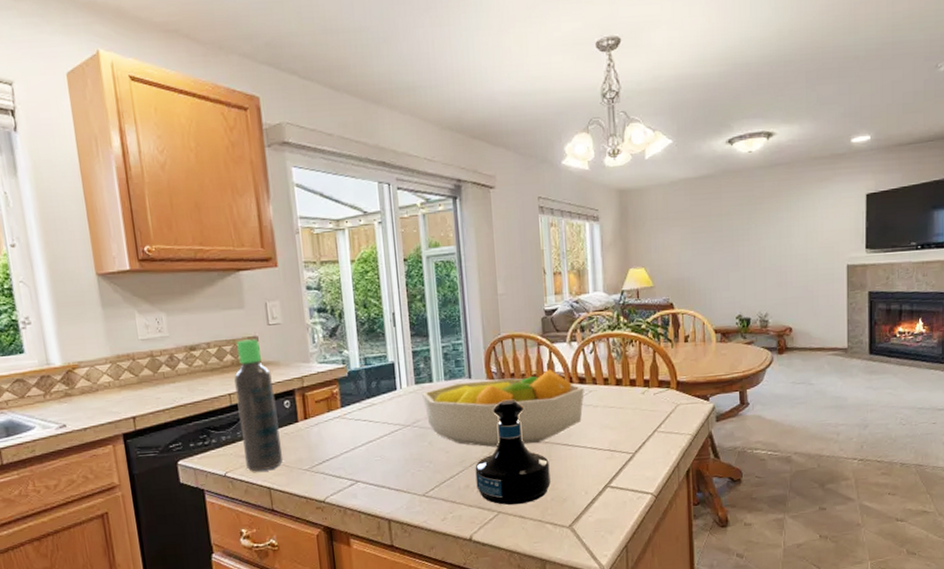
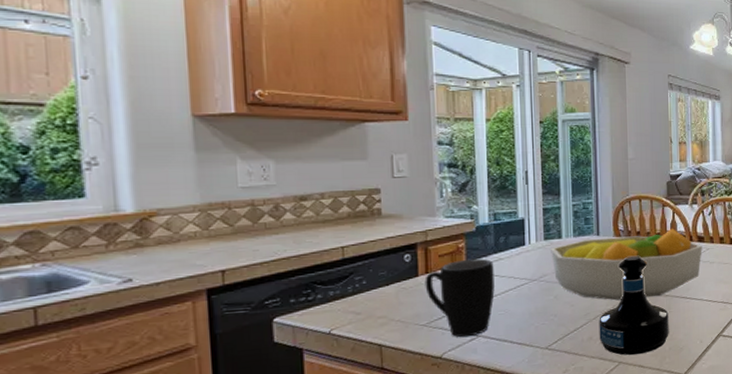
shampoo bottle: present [234,339,284,472] -> none [349,191,399,328]
mug: none [304,404,370,483] -> present [425,258,495,338]

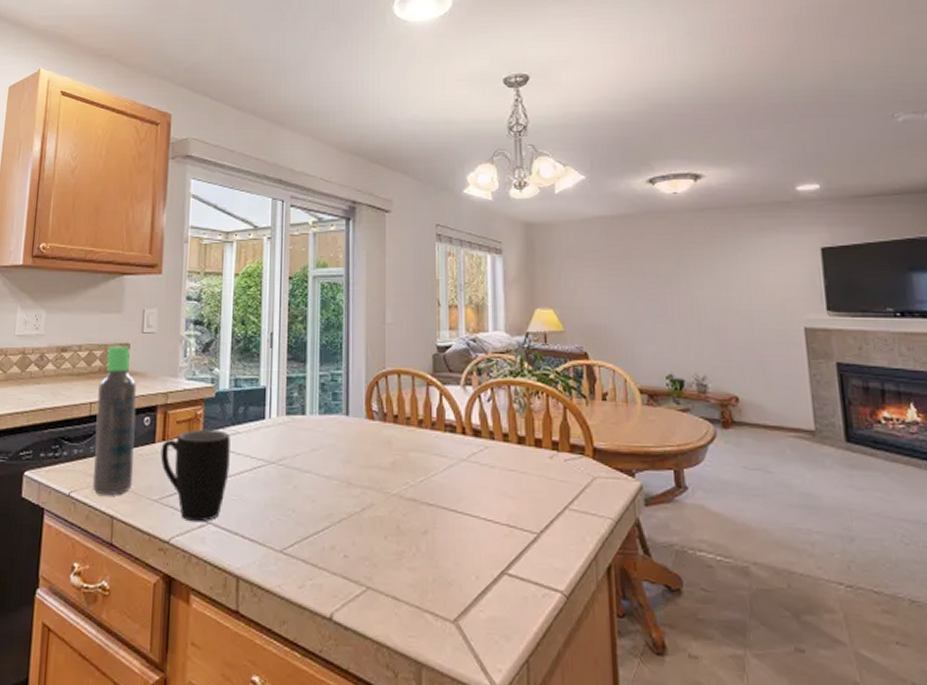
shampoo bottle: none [349,191,399,328] -> present [93,346,136,496]
fruit bowl: present [551,228,702,301] -> none [292,414,479,505]
tequila bottle: present [599,255,669,355] -> none [344,445,433,582]

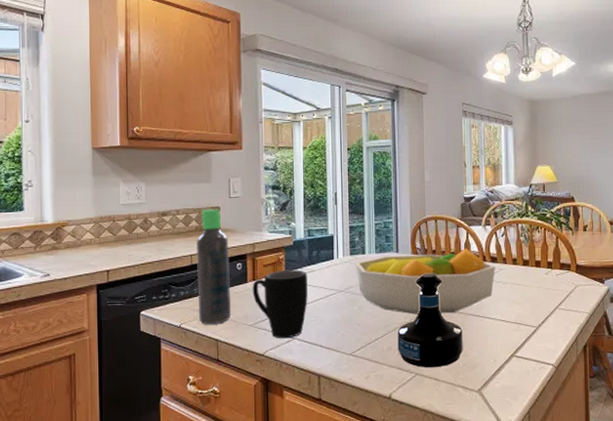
fruit bowl: none [292,414,479,505] -> present [356,248,496,315]
tequila bottle: none [344,445,433,582] -> present [397,273,463,368]

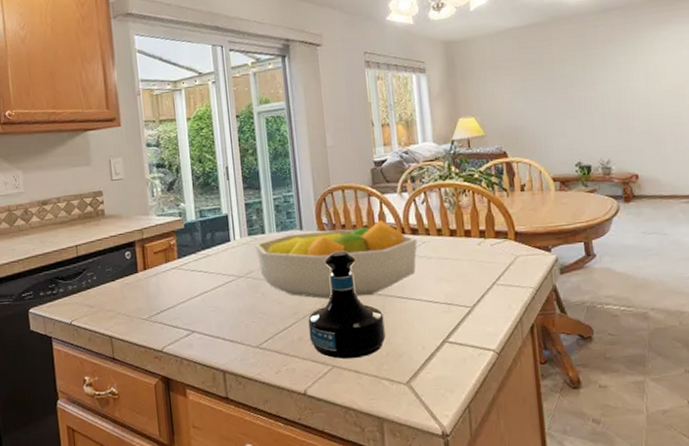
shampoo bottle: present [196,209,232,325] -> none [80,193,124,320]
mug: present [252,269,308,339] -> none [143,255,205,333]

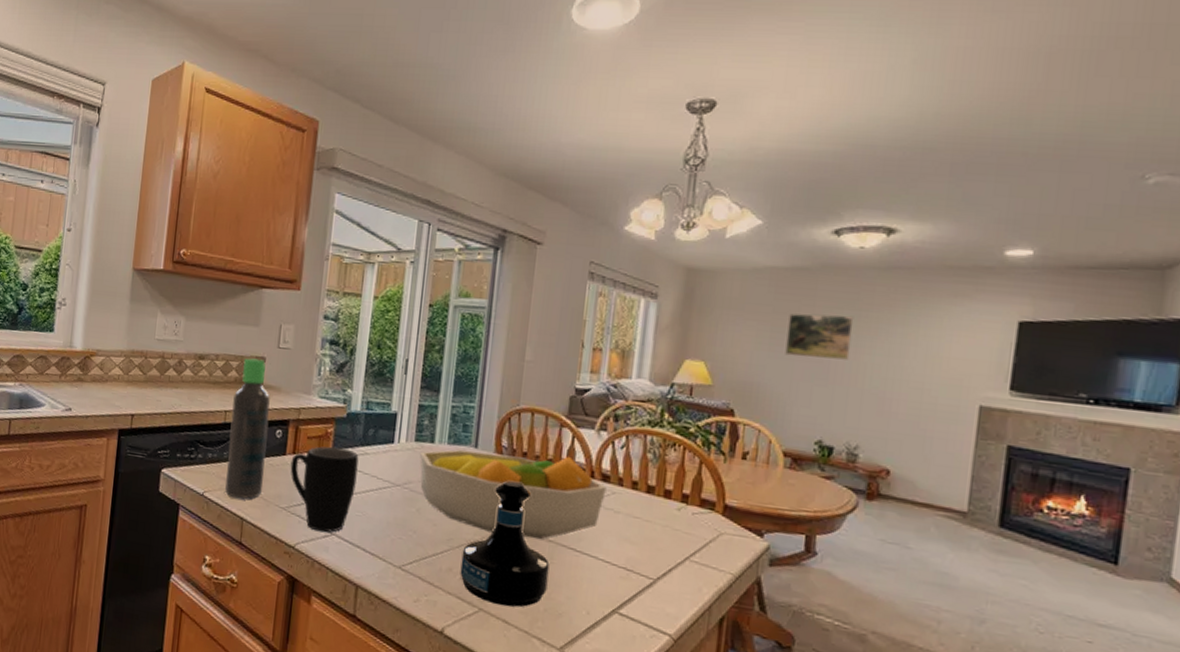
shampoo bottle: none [80,193,124,320] -> present [225,358,270,499]
mug: none [143,255,205,333] -> present [290,446,359,533]
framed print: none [534,55,588,98] -> present [785,313,854,360]

